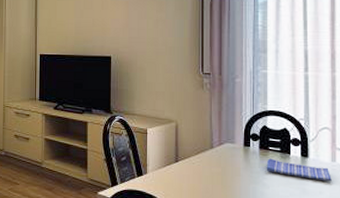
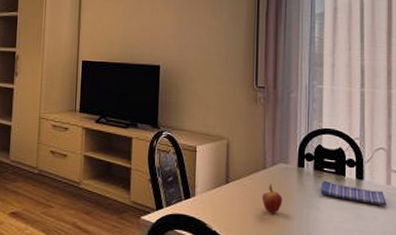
fruit: none [209,162,230,189] -> present [261,184,283,213]

